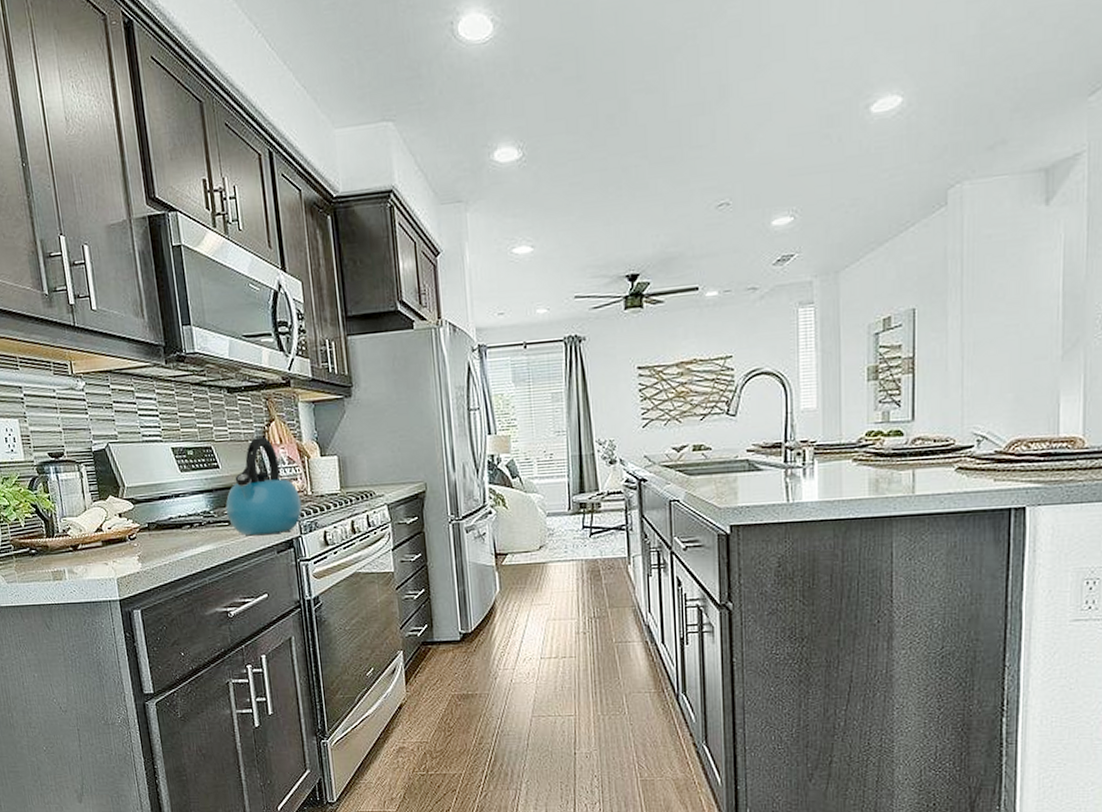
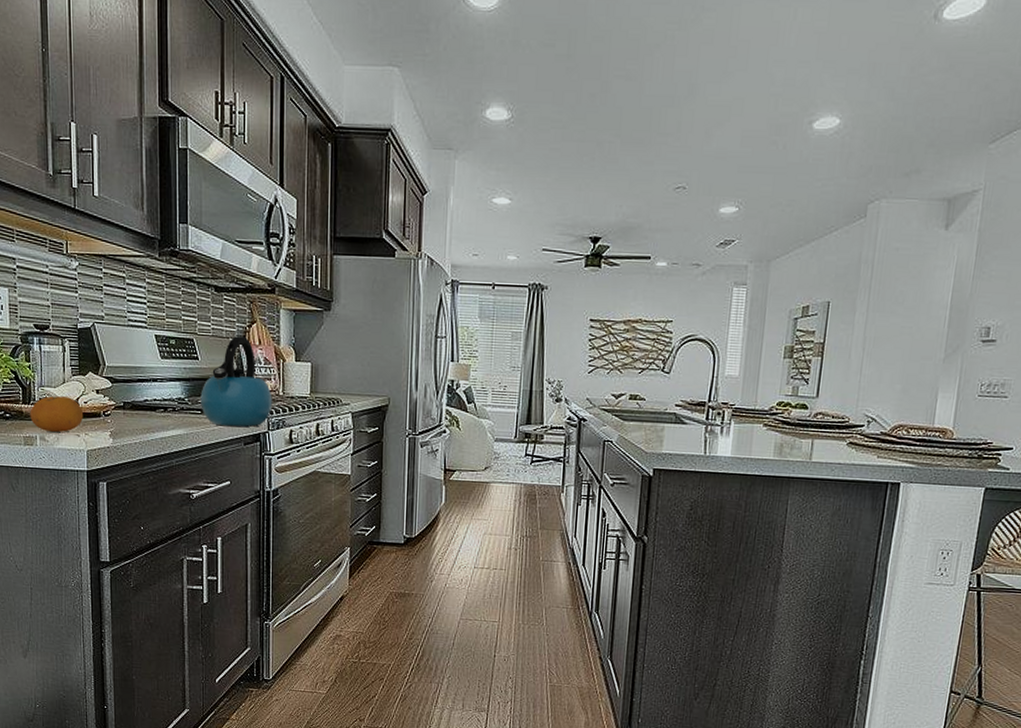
fruit: none [55,524,110,564] -> present [30,396,84,433]

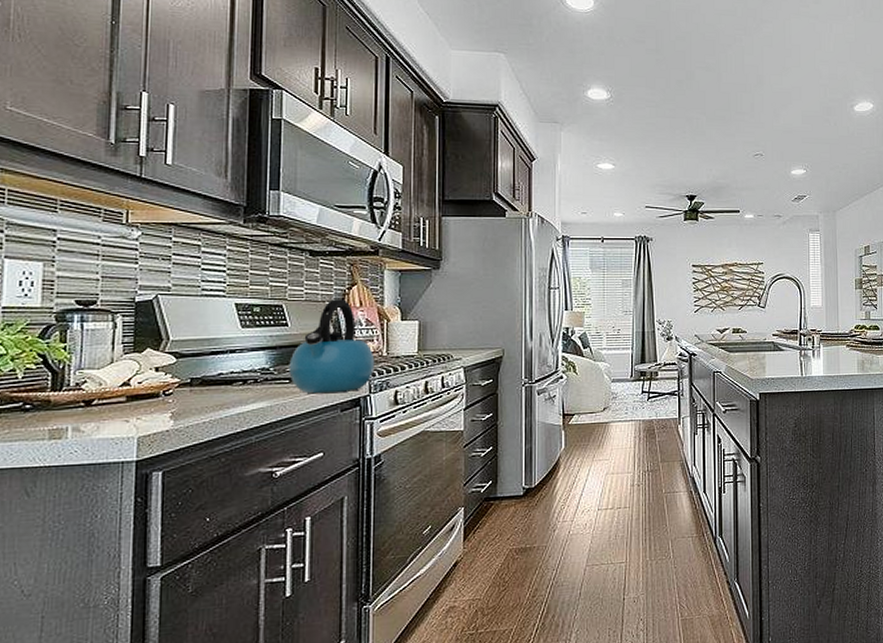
fruit: present [30,396,84,433] -> none [60,378,137,421]

